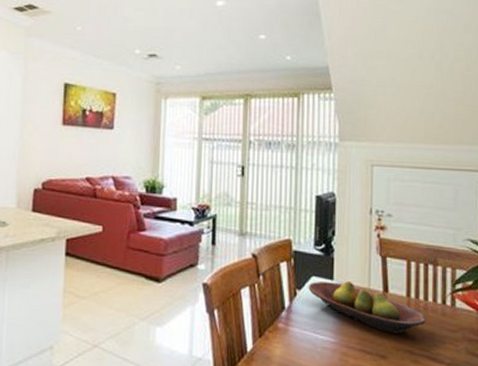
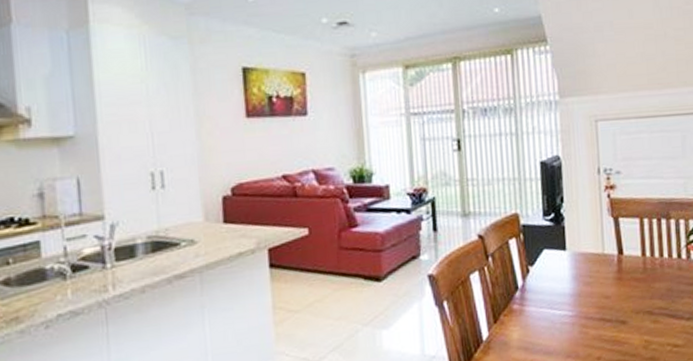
fruit bowl: present [308,280,426,334] -> none [540,248,663,297]

